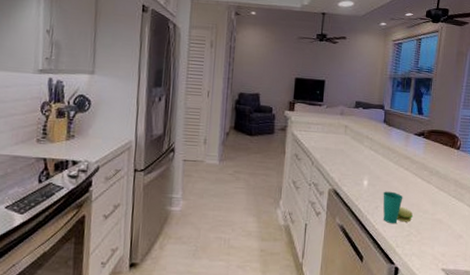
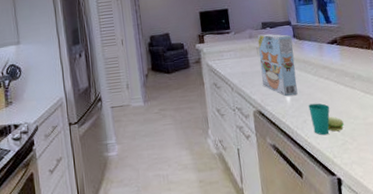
cereal box: none [343,113,382,180] -> present [257,33,298,96]

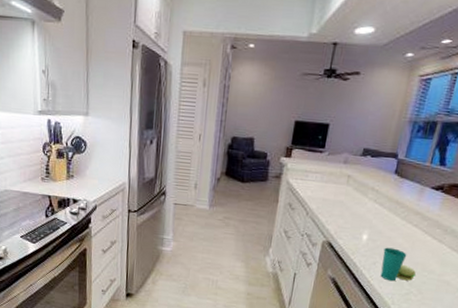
cereal box: present [257,33,298,96] -> none [341,161,393,235]

